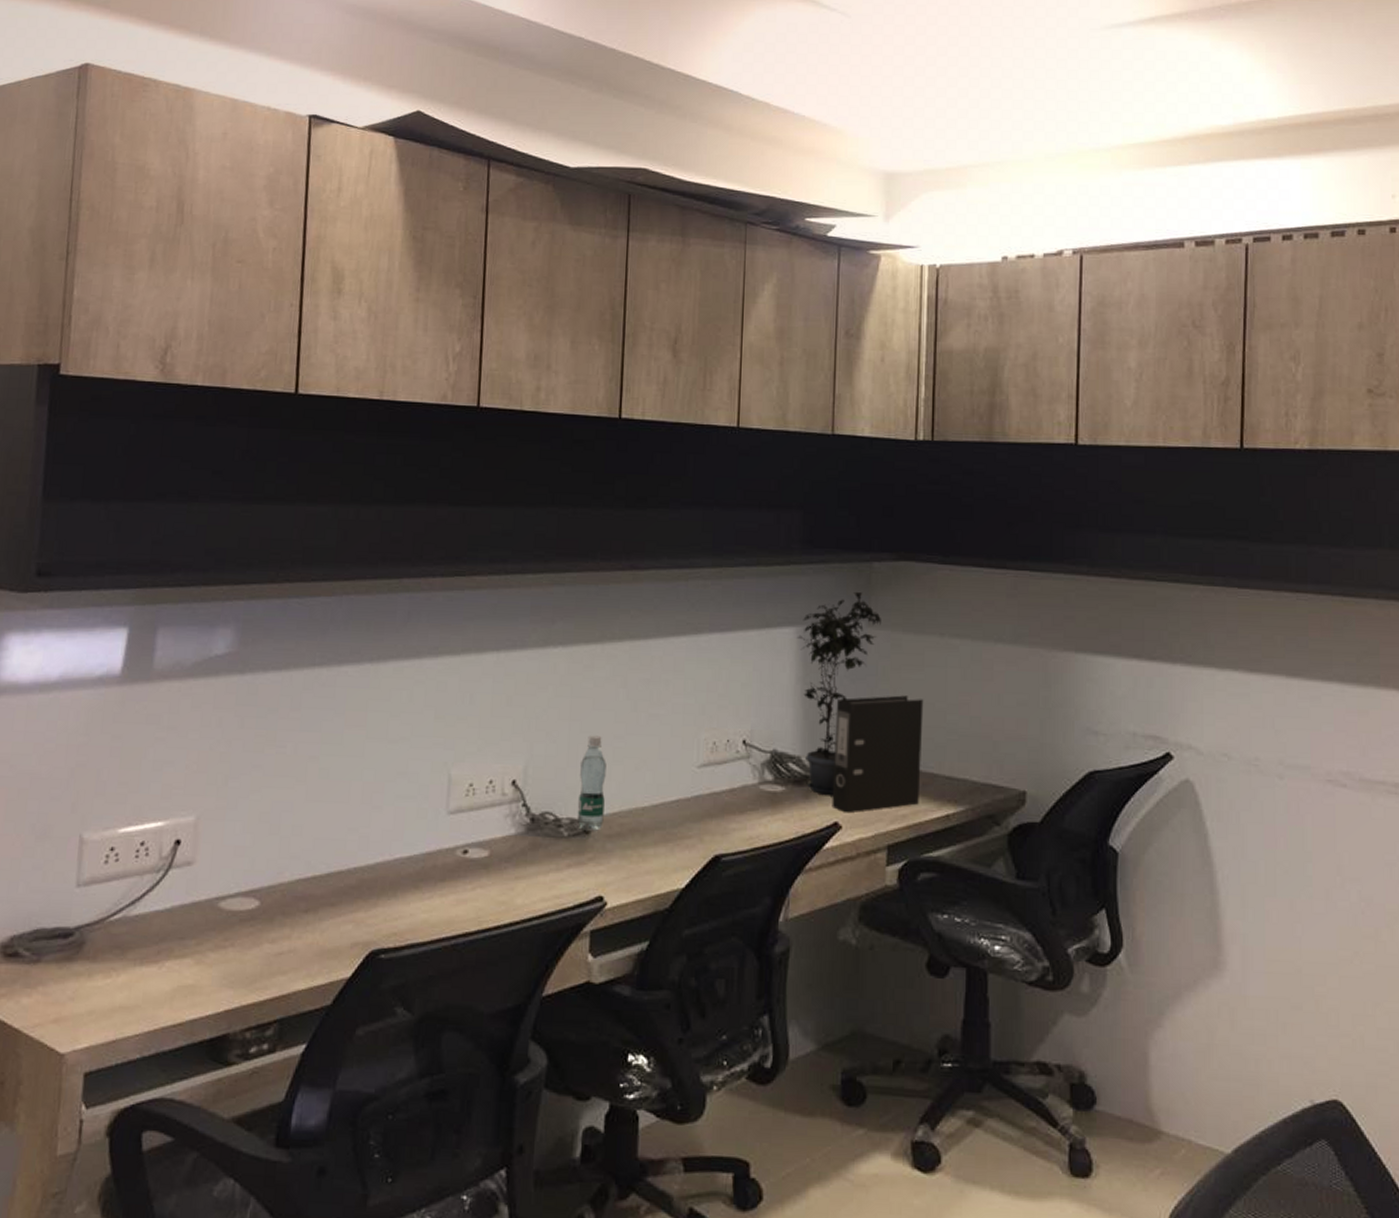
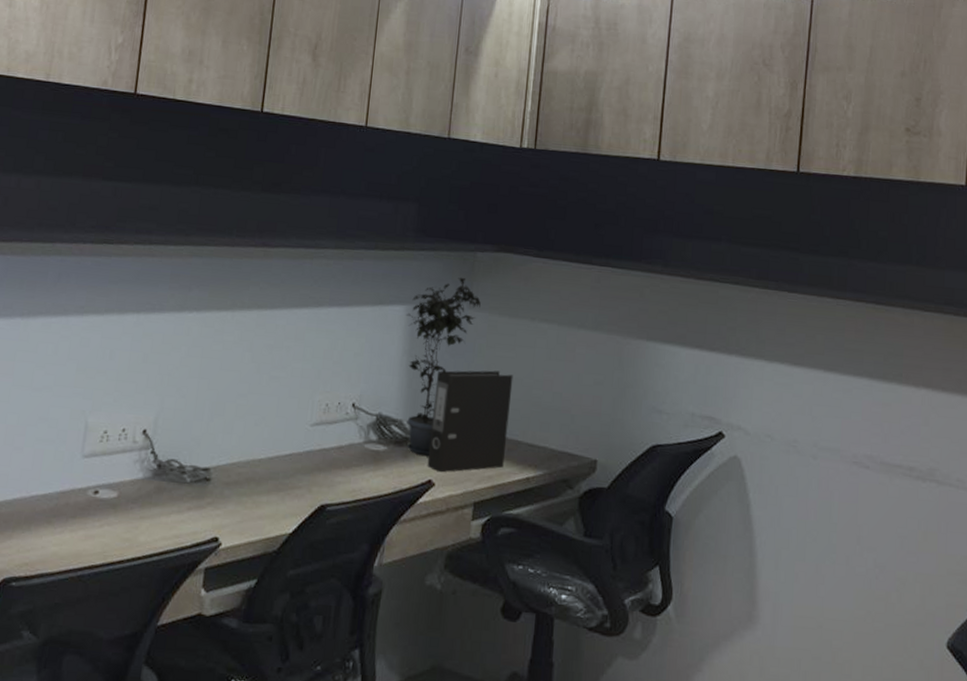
bottle: present [576,735,607,831] -> none [199,392,230,479]

